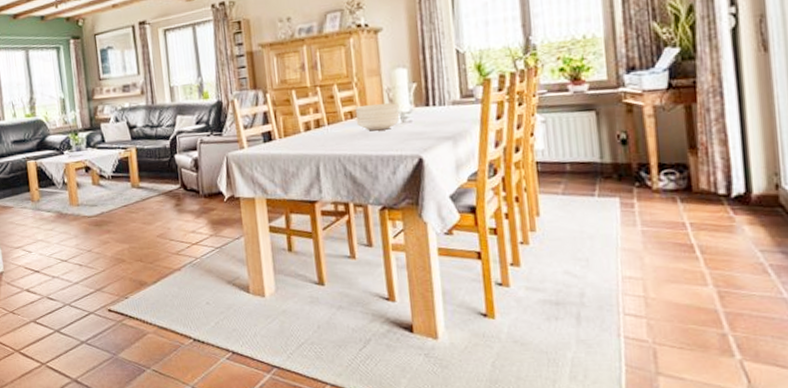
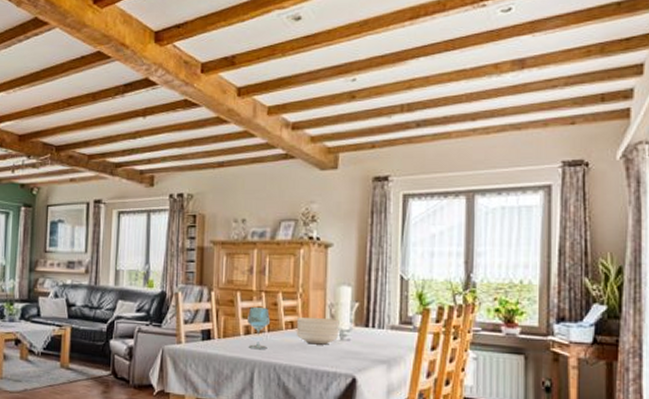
wine glass: none [305,102,330,145] -> present [247,306,271,350]

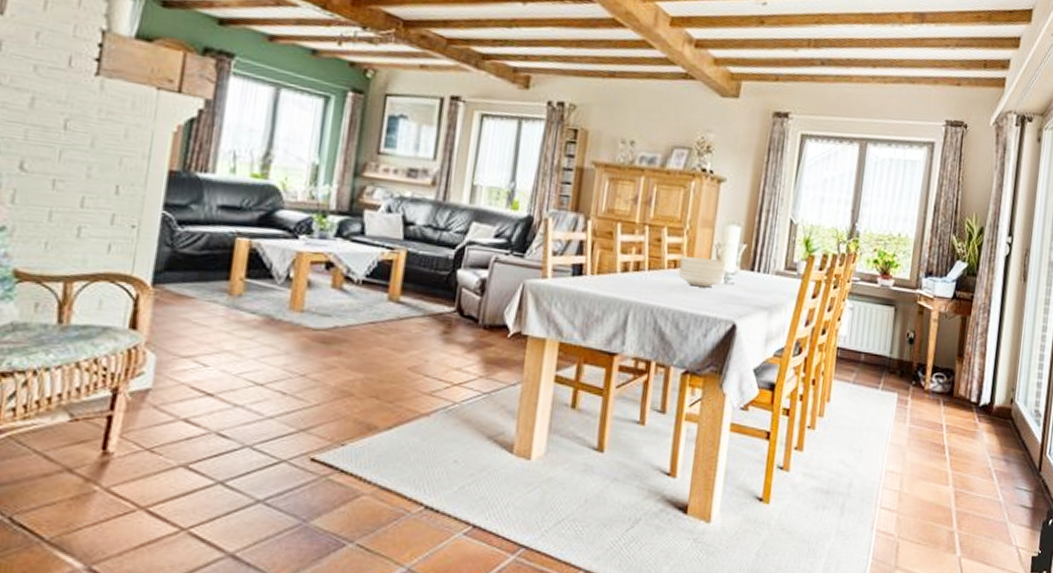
wine glass: present [247,306,271,350] -> none [624,241,653,290]

